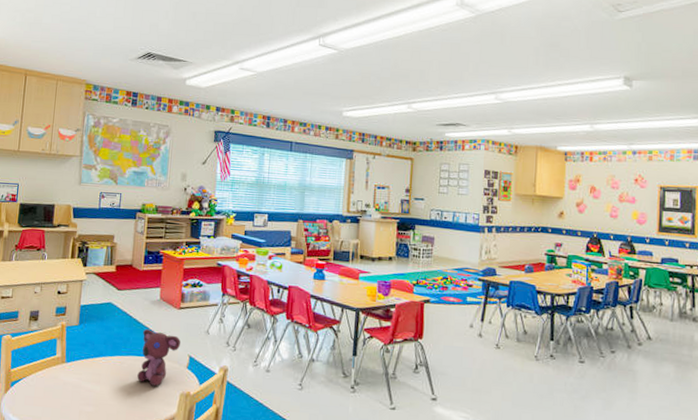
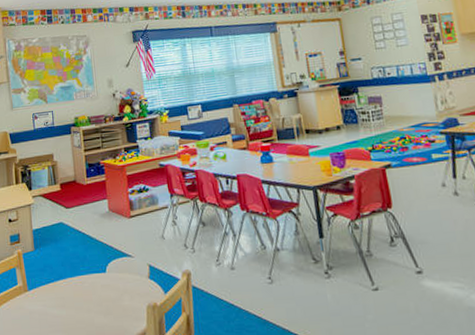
teddy bear: present [137,329,181,386] -> none [98,244,138,302]

